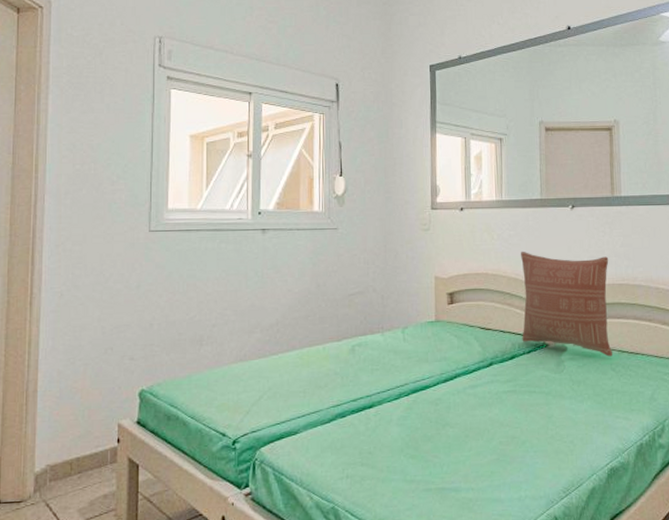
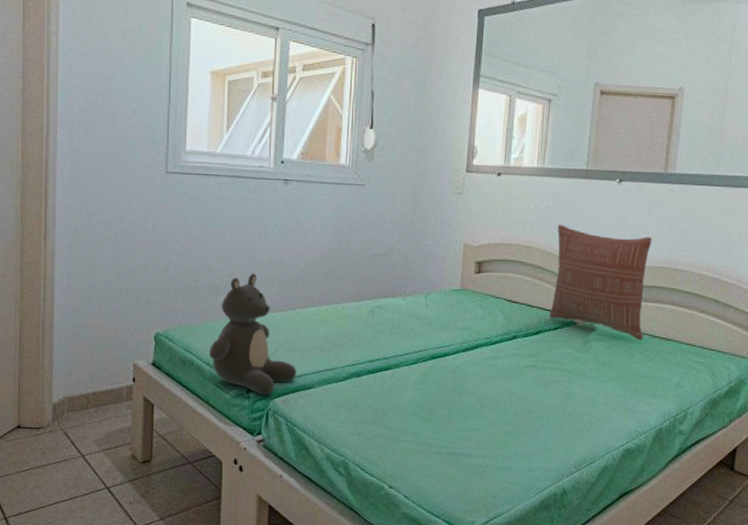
teddy bear: none [194,321,282,446] -> present [209,273,297,396]

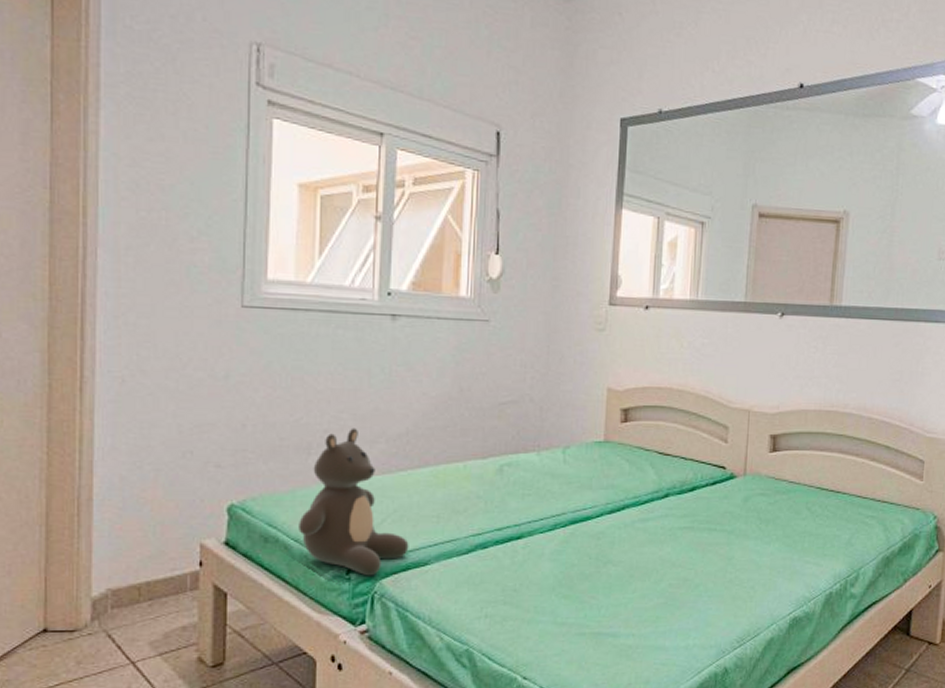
pillow: present [549,224,652,341] -> none [706,364,818,494]

